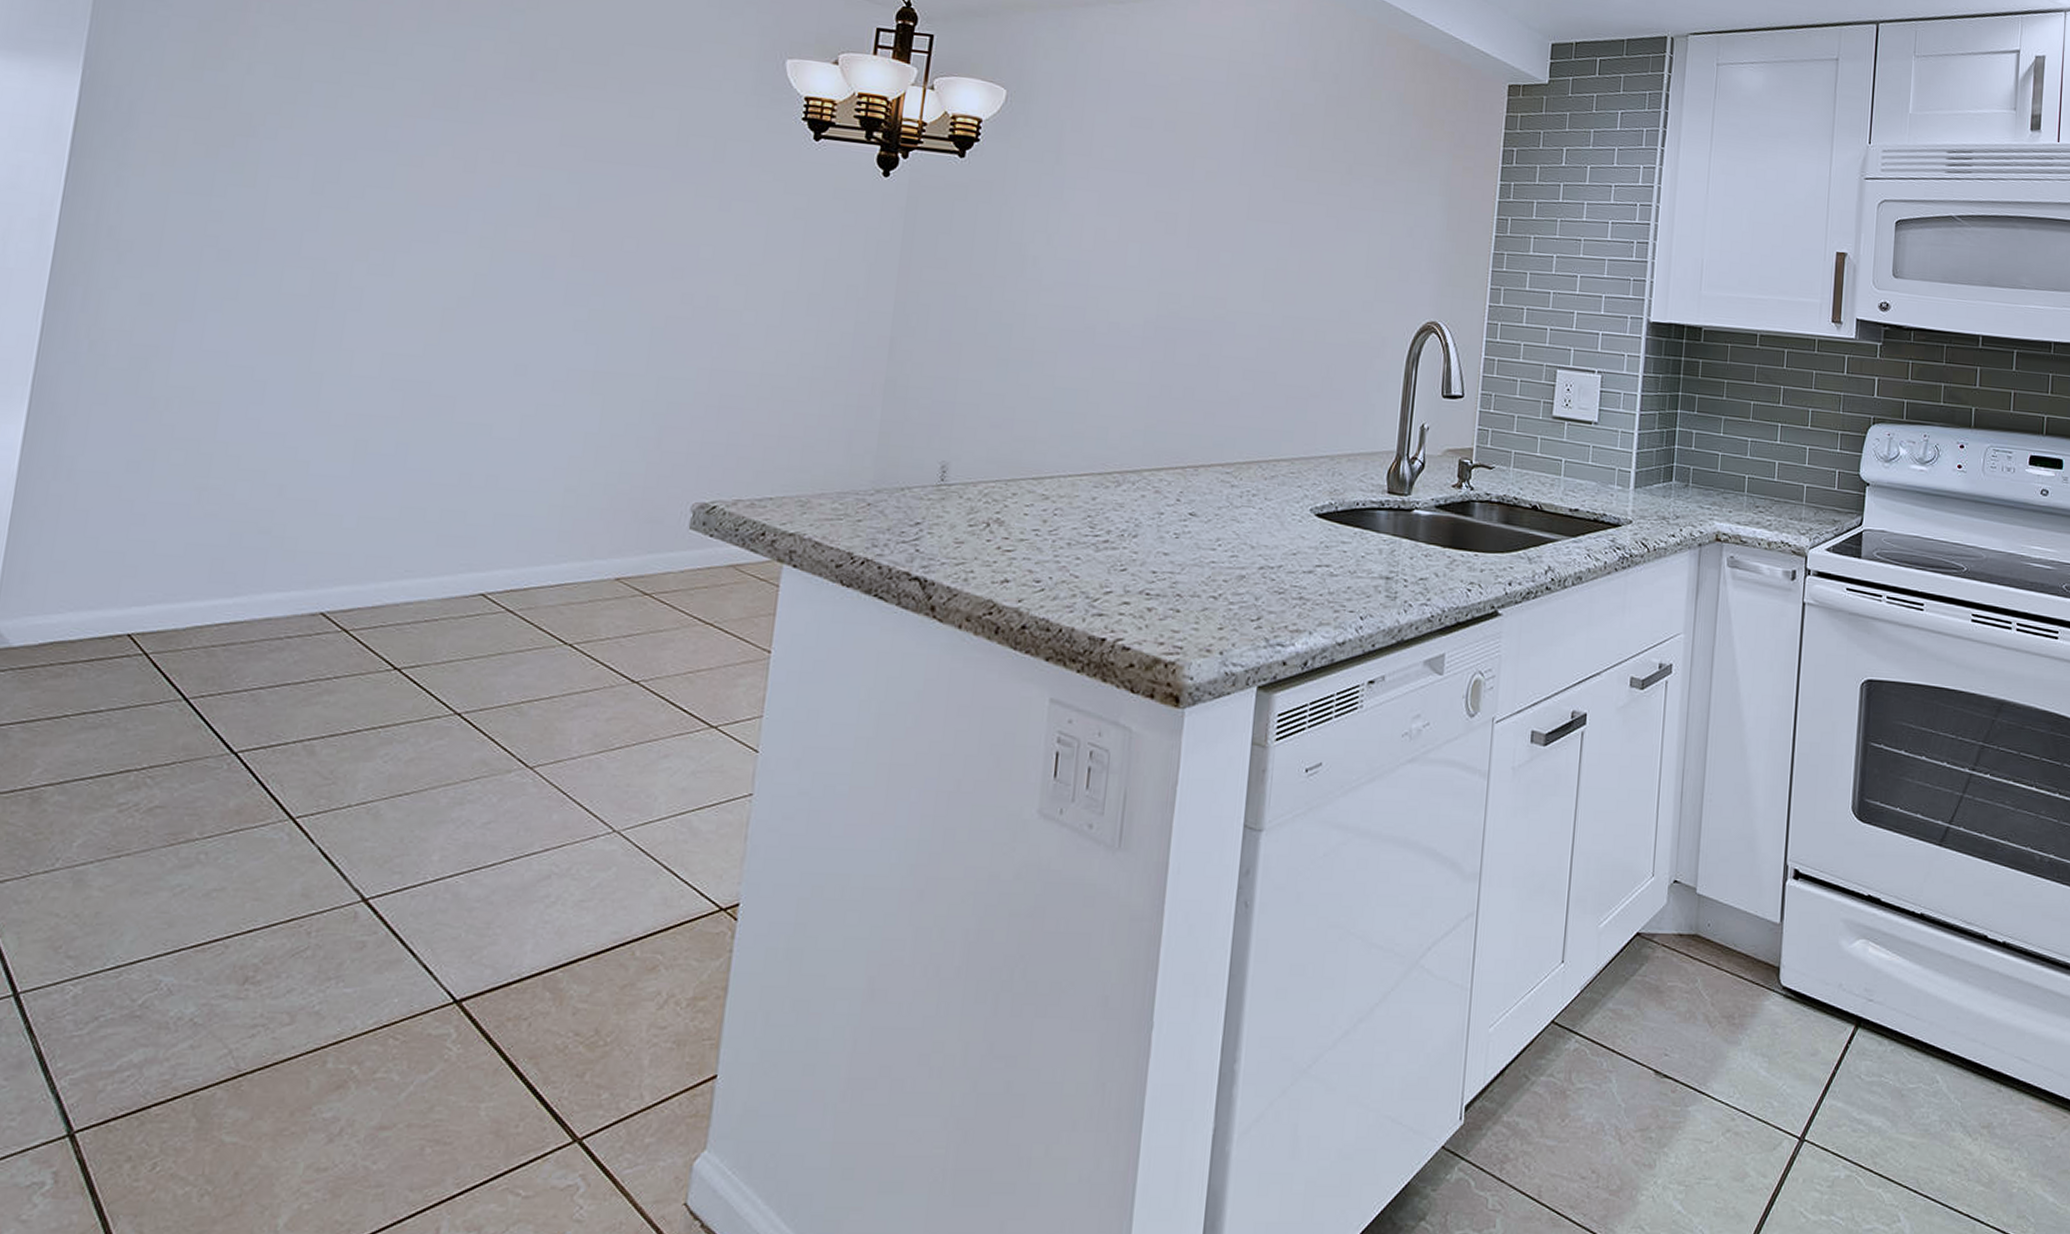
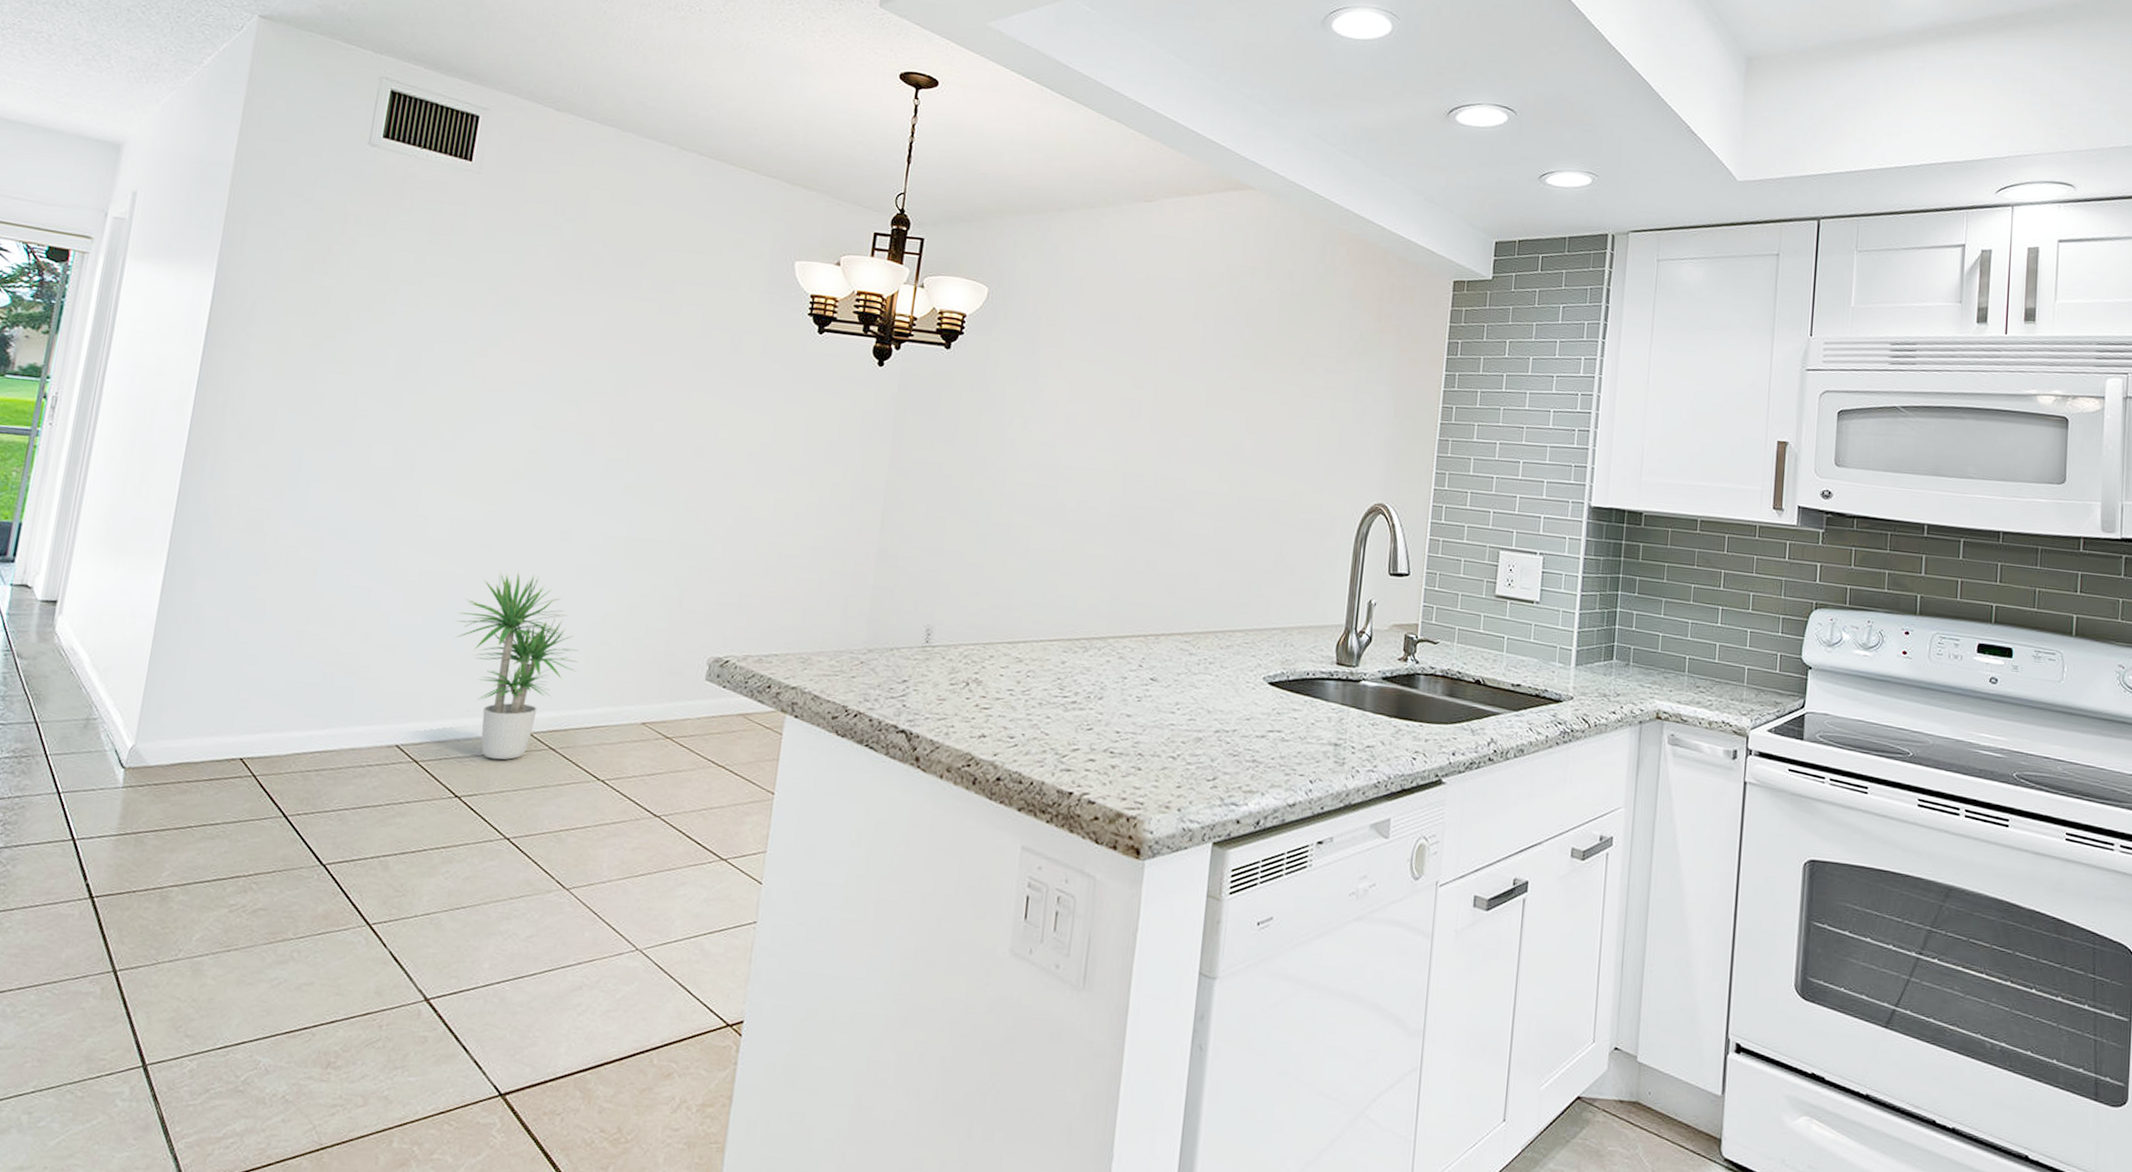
potted plant: none [389,411,539,626] -> present [454,571,579,760]

